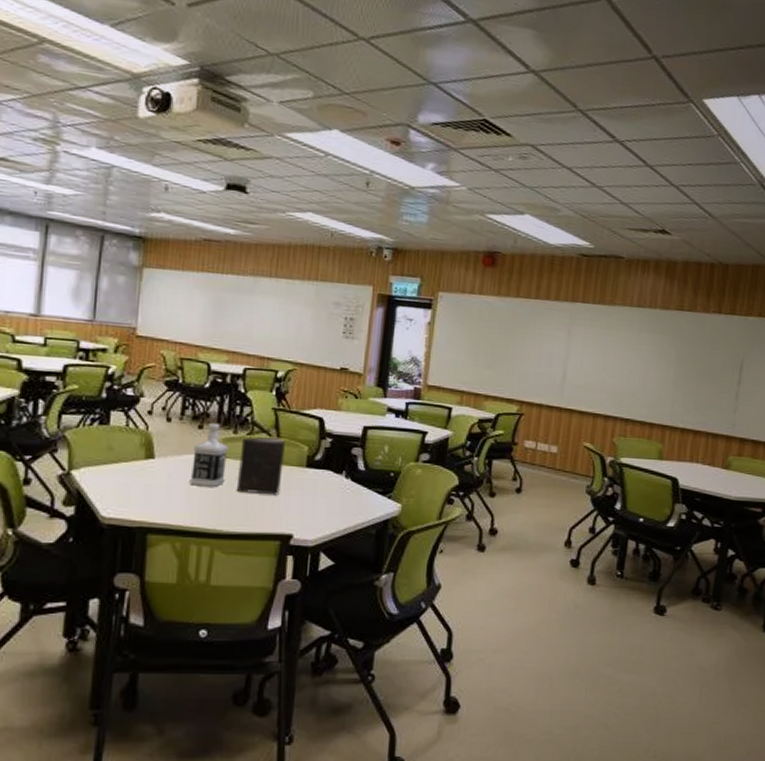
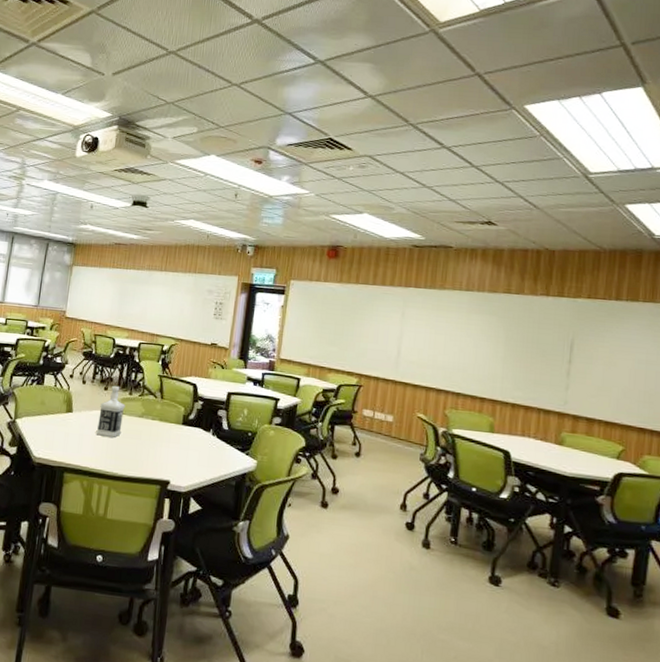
book: present [236,437,285,496] -> none [129,398,167,447]

